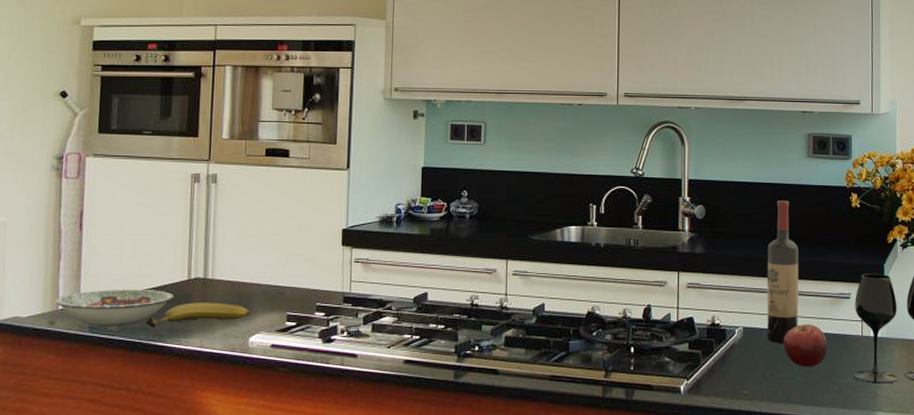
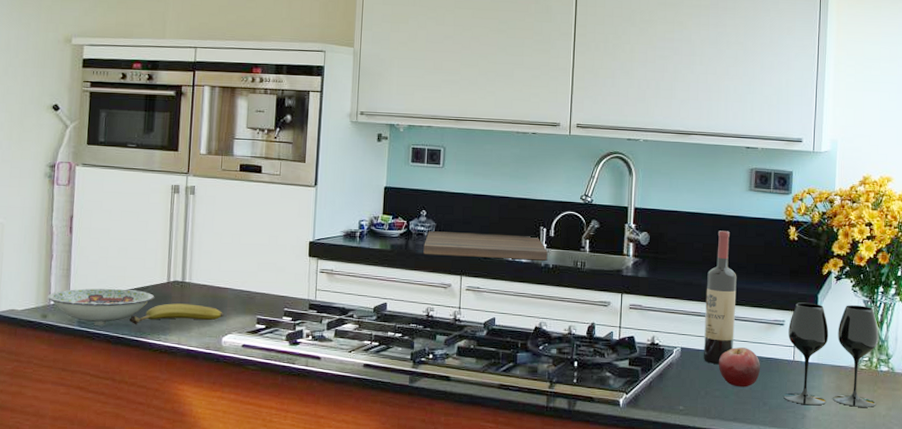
cutting board: none [465,213,598,240] -> present [423,231,548,261]

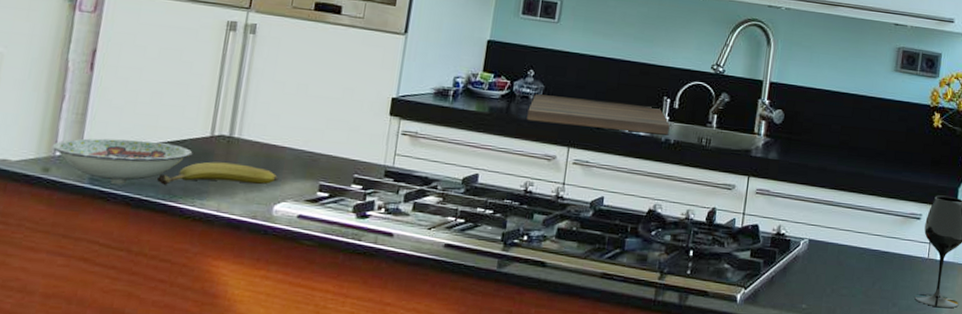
wine bottle: present [703,230,737,365] -> none [831,112,875,260]
fruit: present [718,347,761,387] -> none [847,241,893,286]

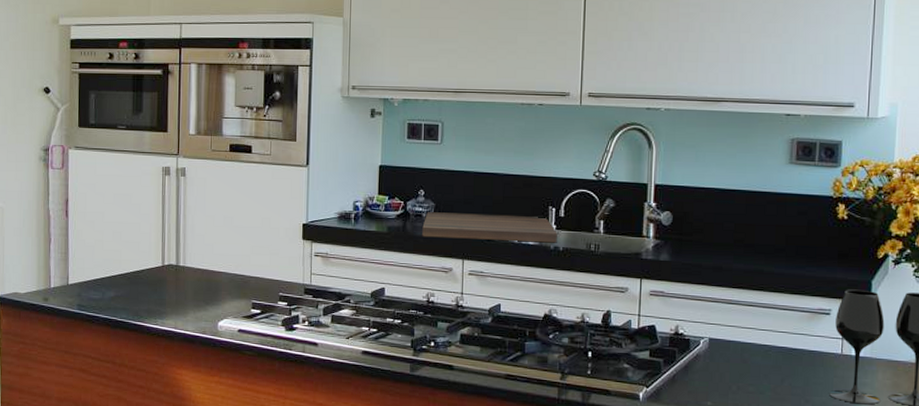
bowl: present [51,138,193,185] -> none [47,271,150,309]
fruit: present [157,161,279,185] -> none [127,287,219,308]

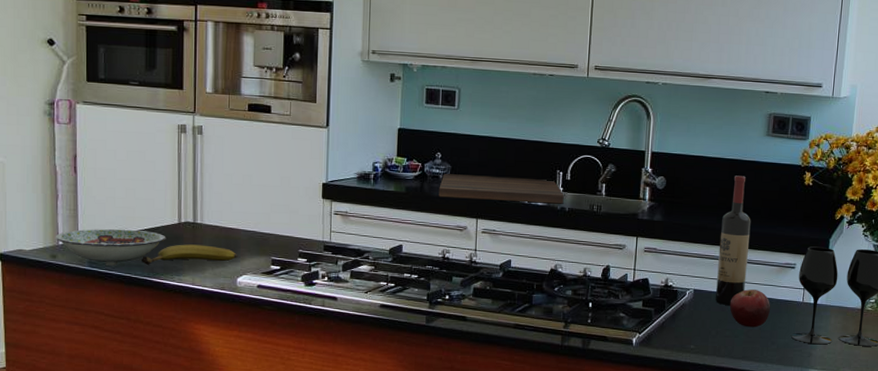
bowl: none [47,271,150,309] -> present [55,228,166,266]
fruit: none [127,287,219,308] -> present [142,244,238,265]
wine bottle: none [734,209,775,358] -> present [715,175,751,306]
fruit: none [752,338,803,383] -> present [729,289,771,328]

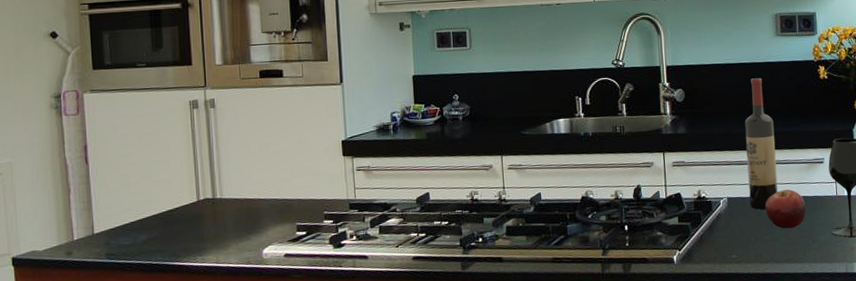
bowl: present [55,228,166,266] -> none [69,213,186,255]
fruit: present [142,244,238,265] -> none [162,219,262,249]
cutting board: present [439,174,564,204] -> none [460,107,586,139]

